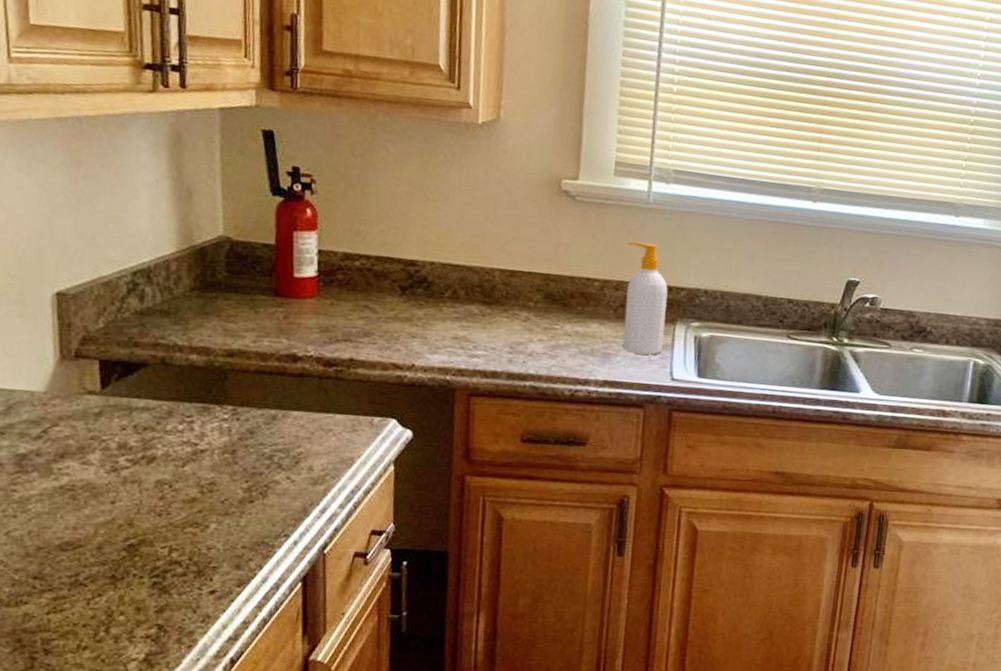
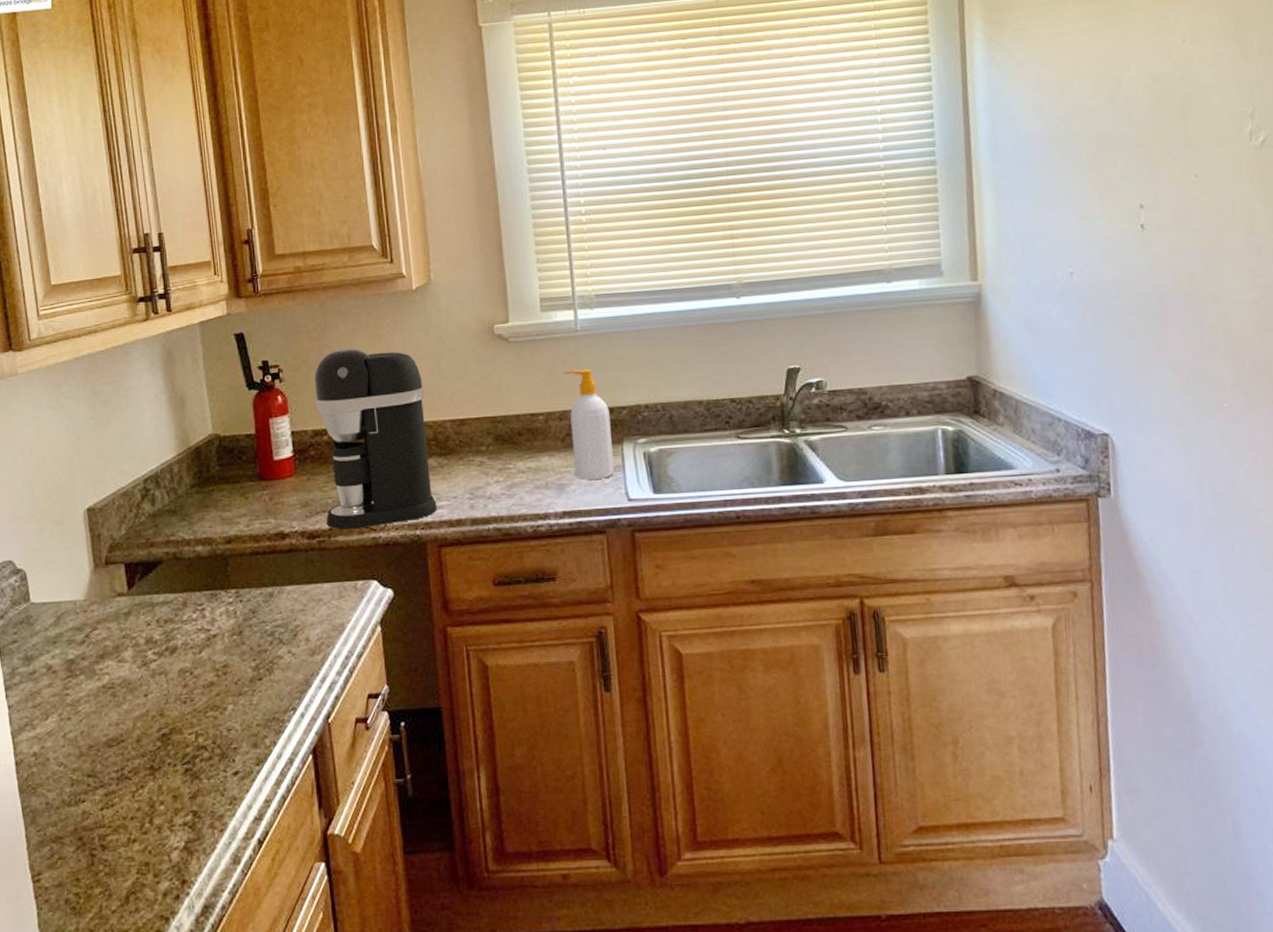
coffee maker: none [346,171,475,365] -> present [314,348,437,530]

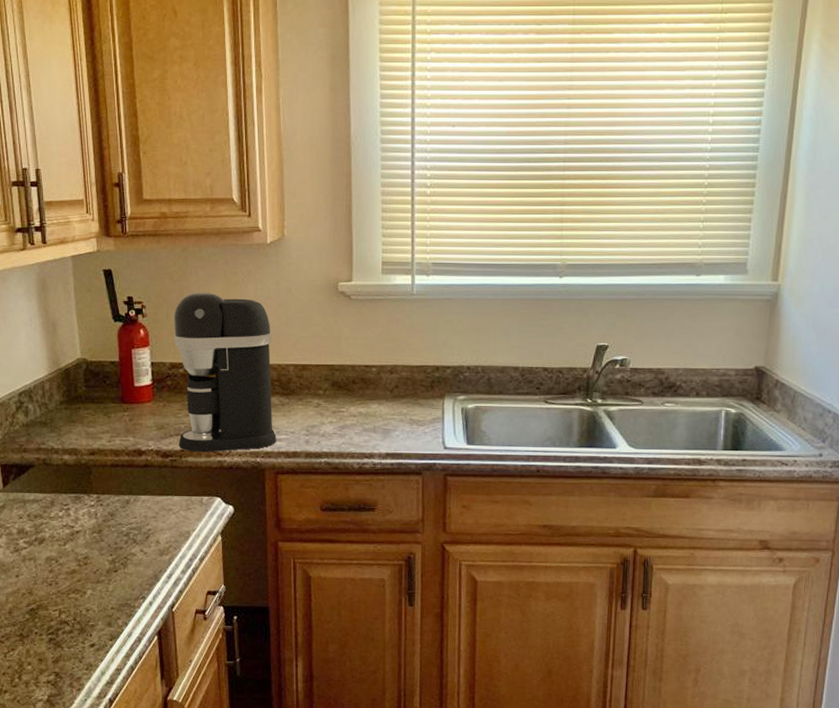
soap bottle: present [564,369,615,480] -> none [397,330,435,428]

